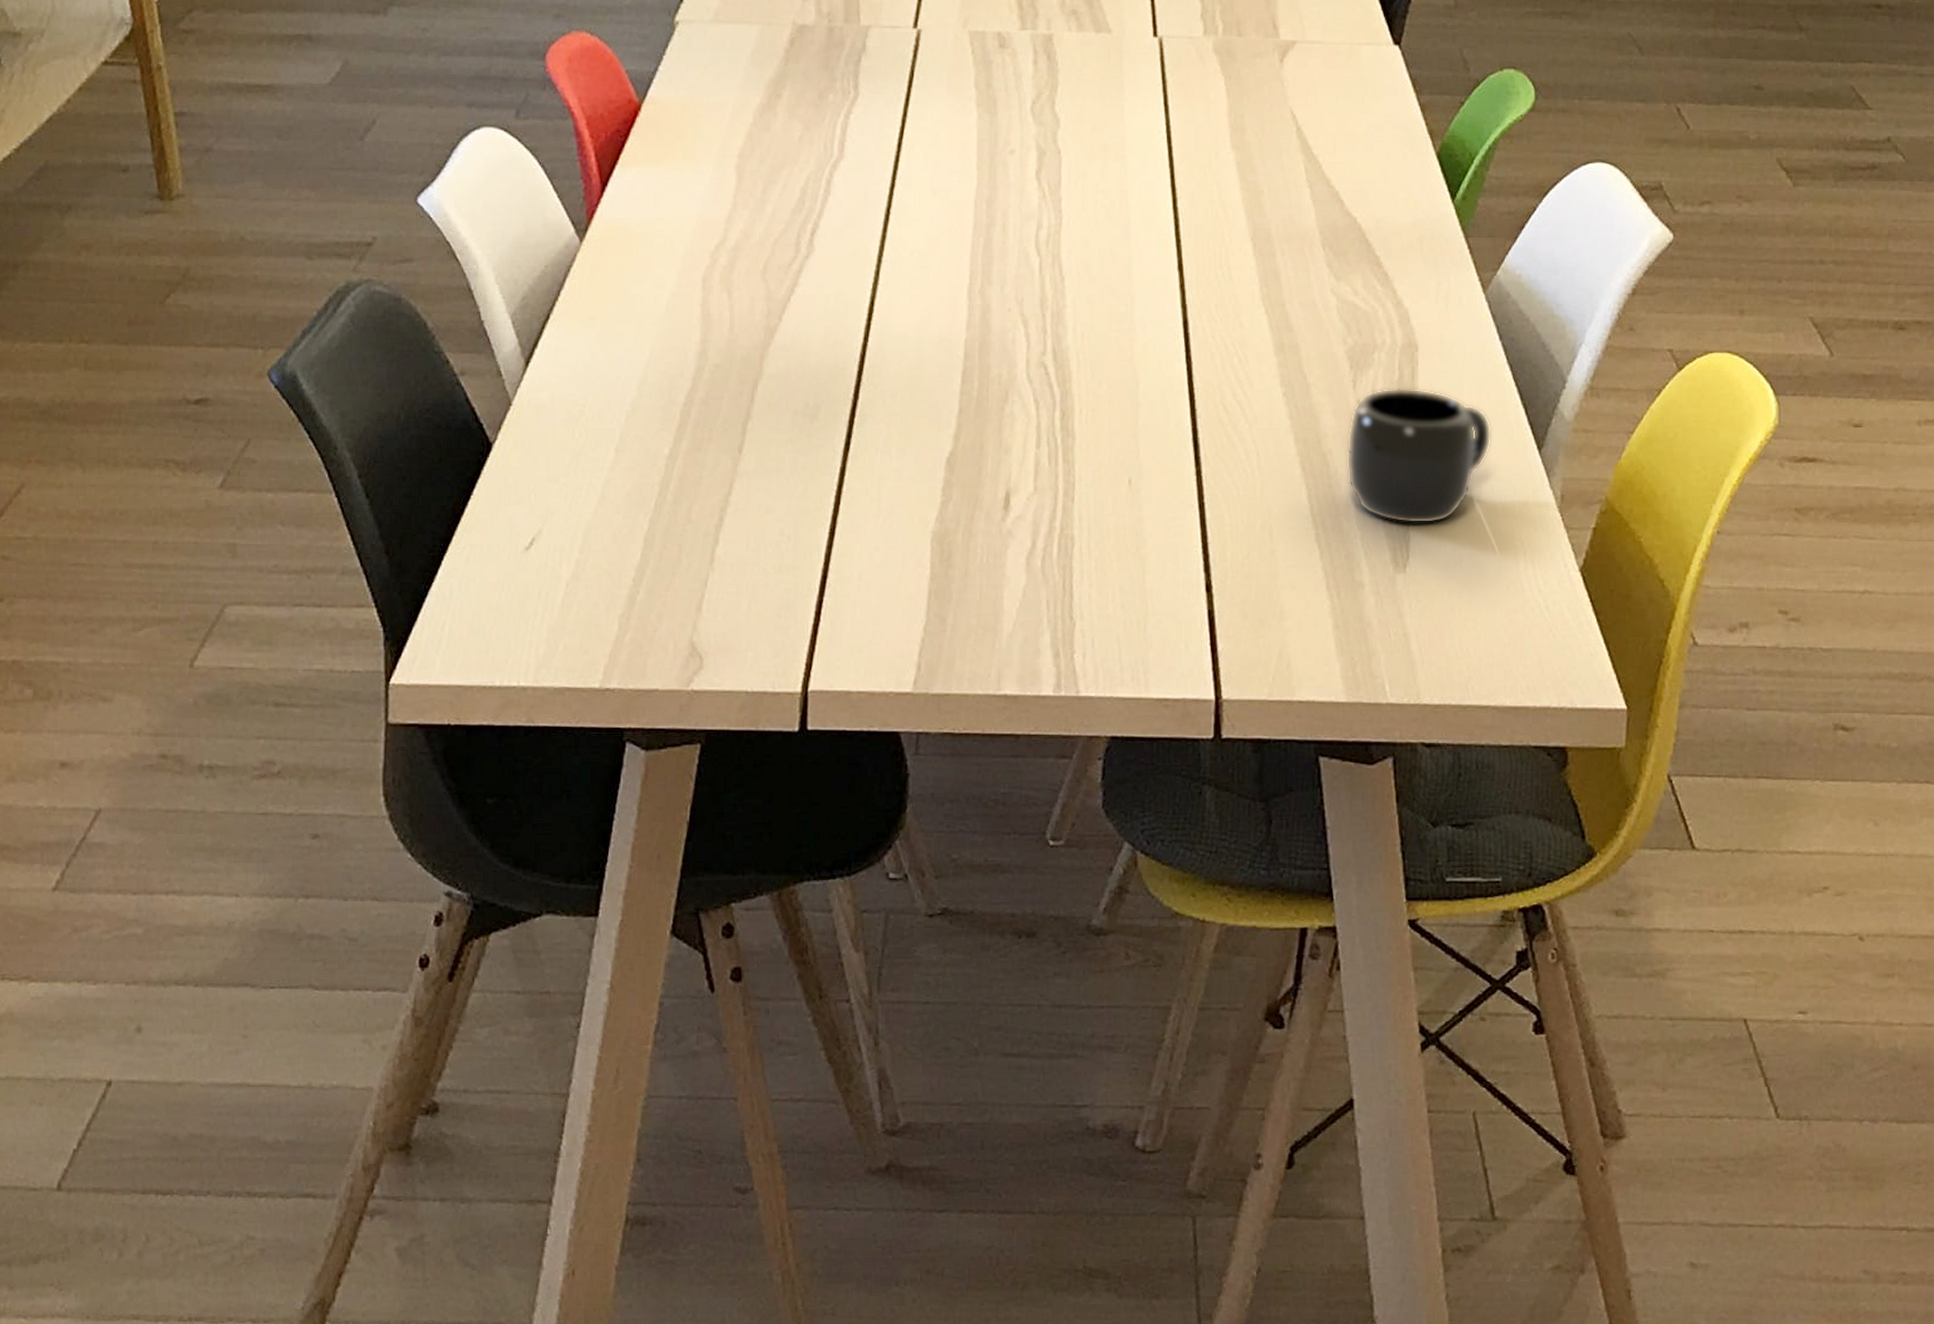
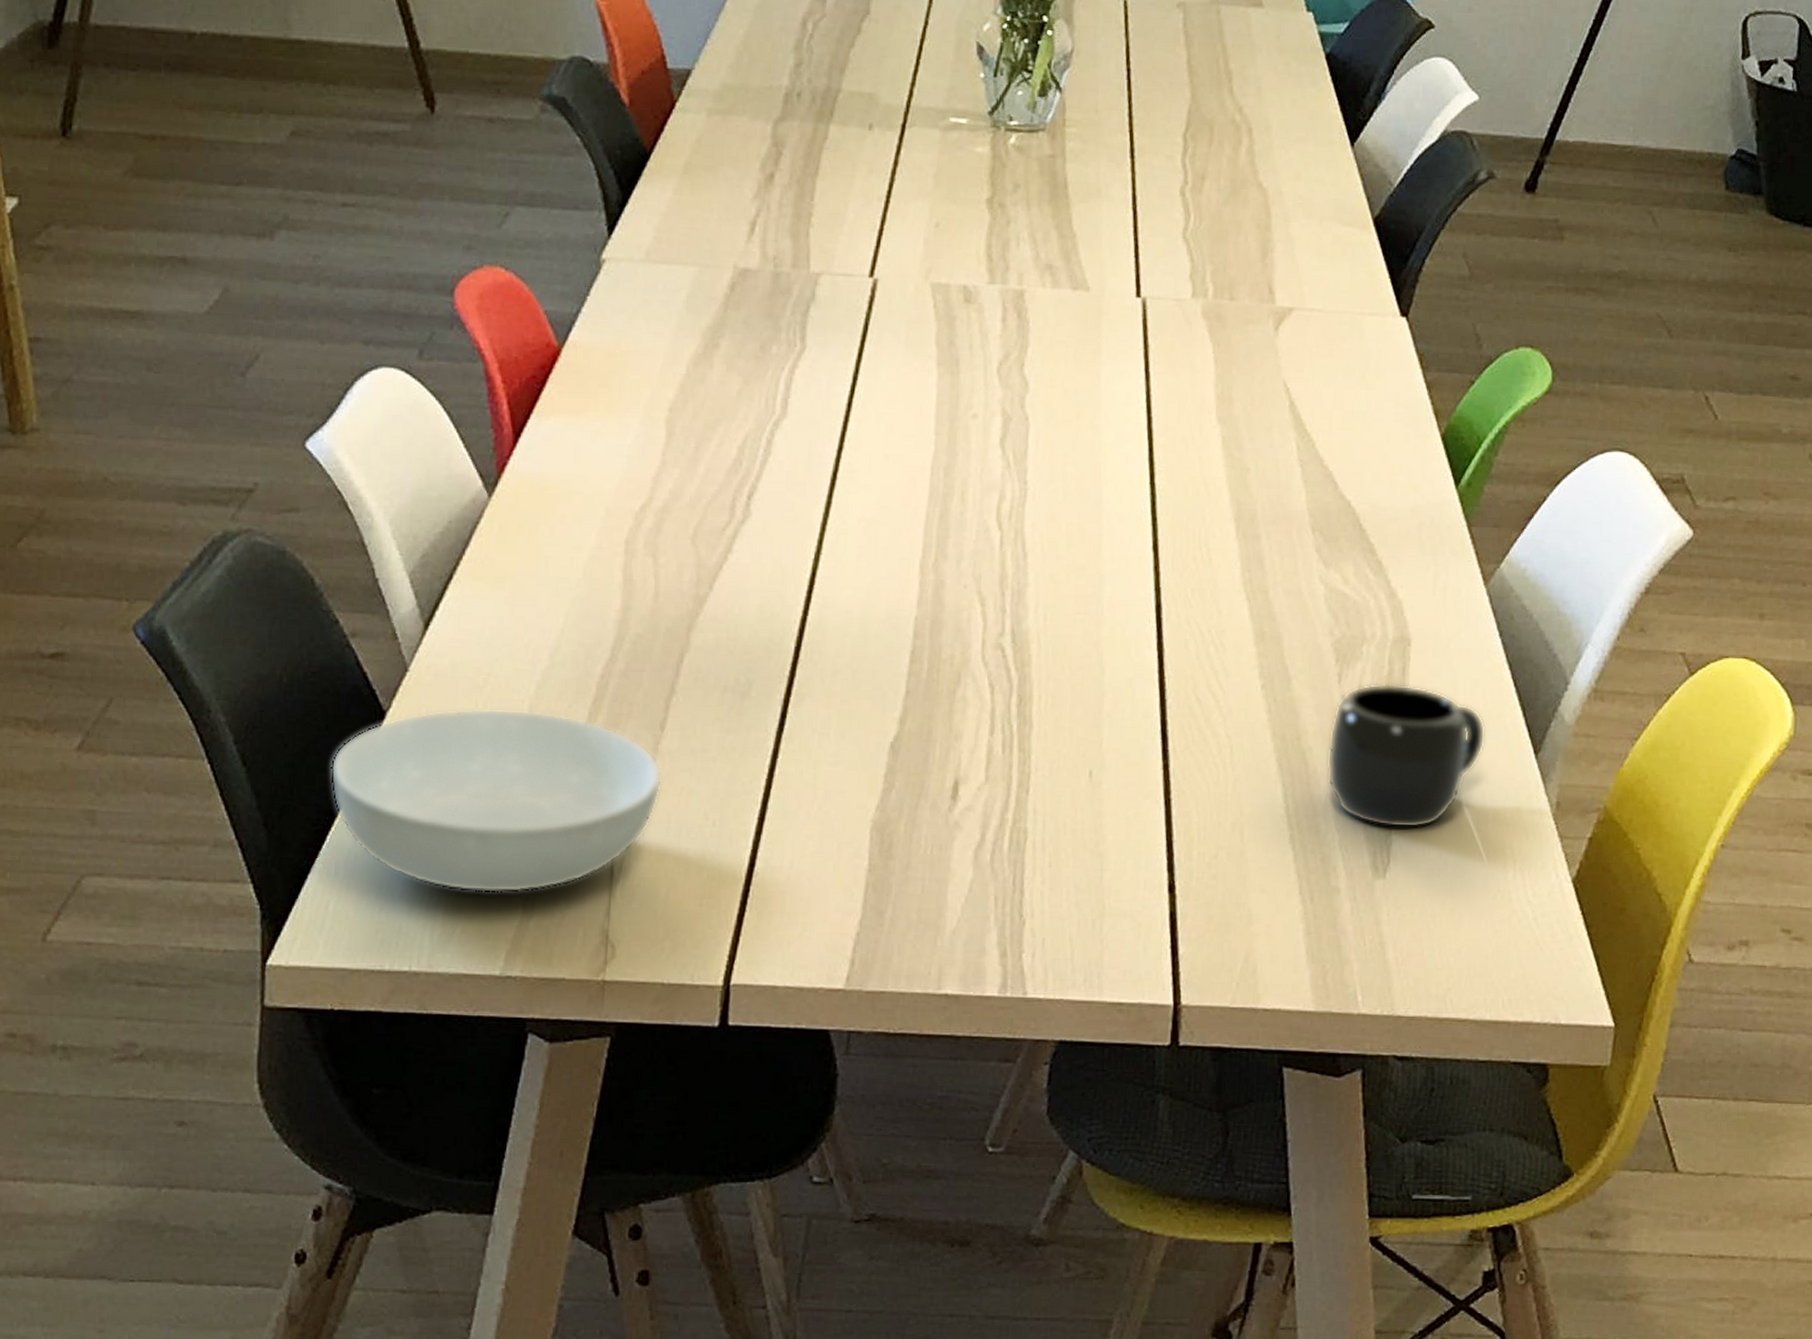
serving bowl: none [444,438,742,611] -> present [330,708,663,894]

